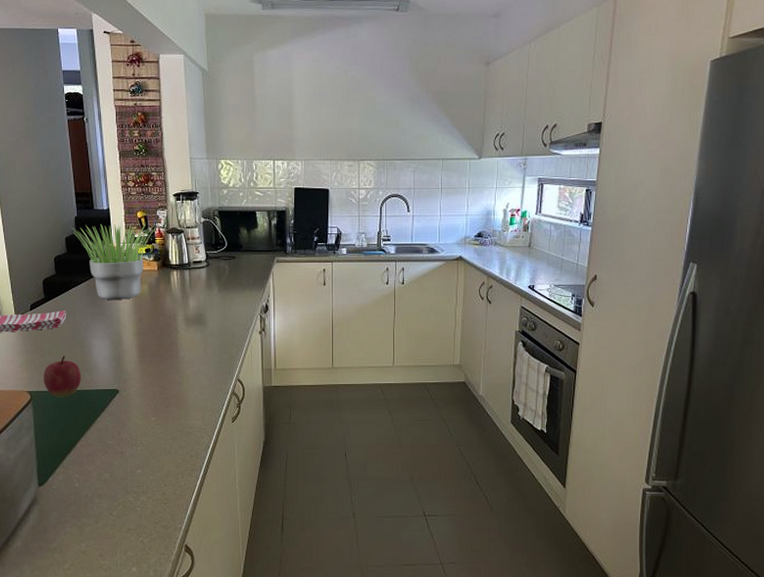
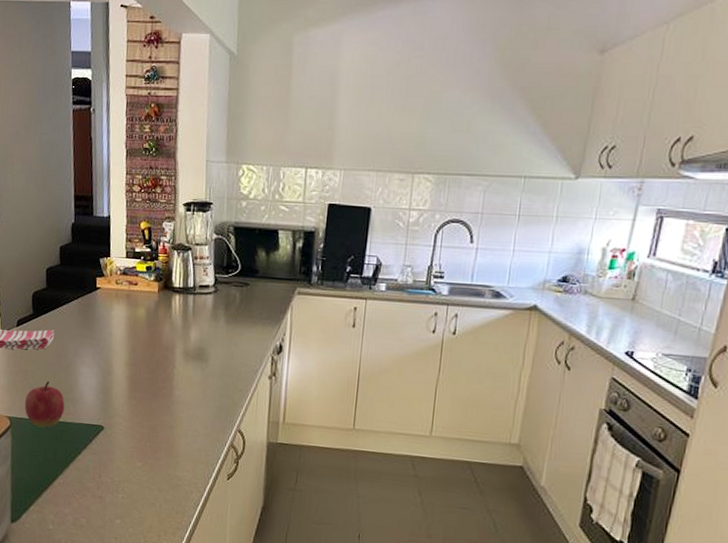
potted plant: present [71,223,157,299] -> none [67,233,162,324]

